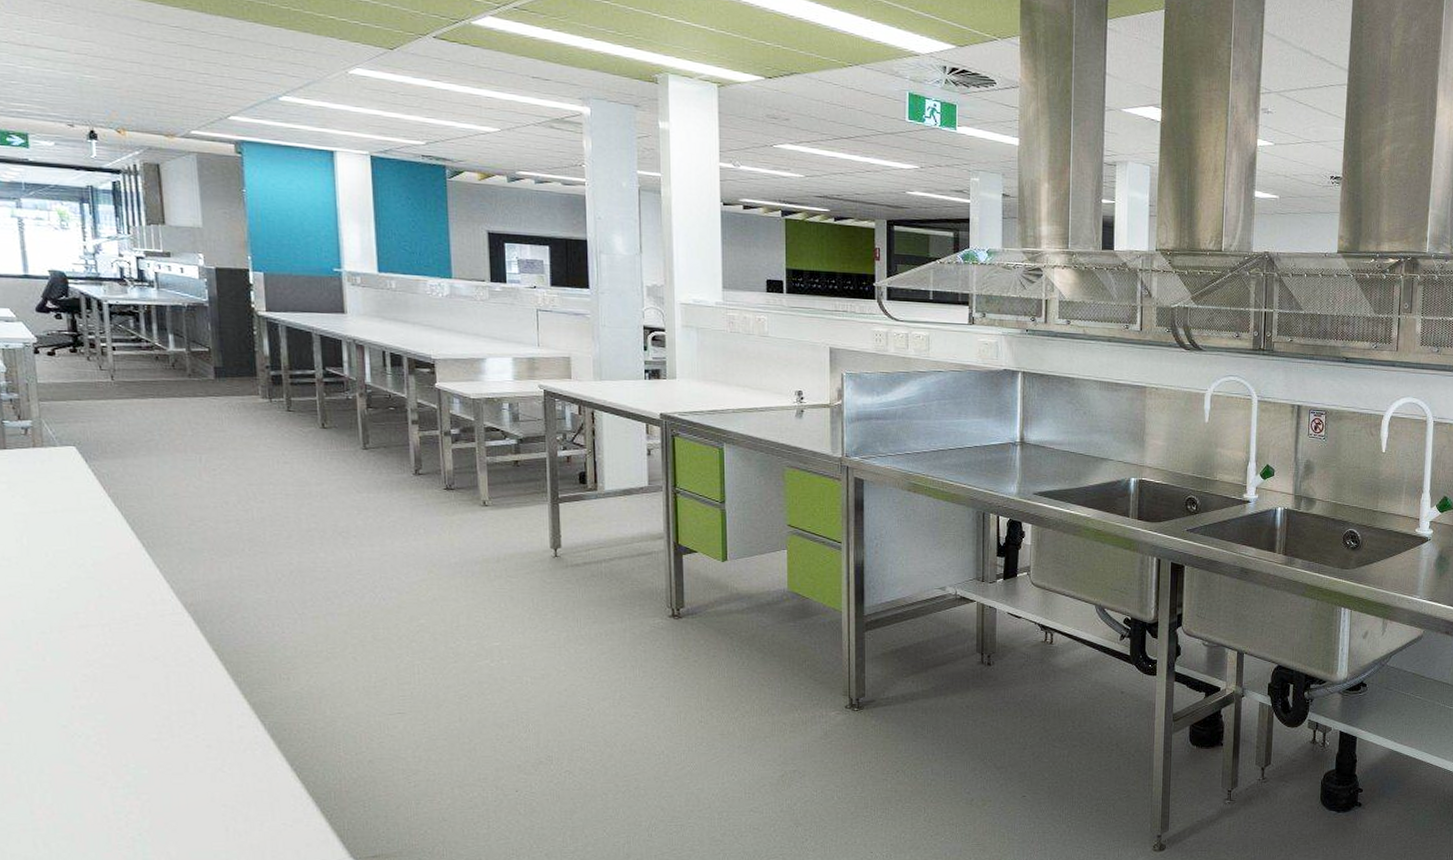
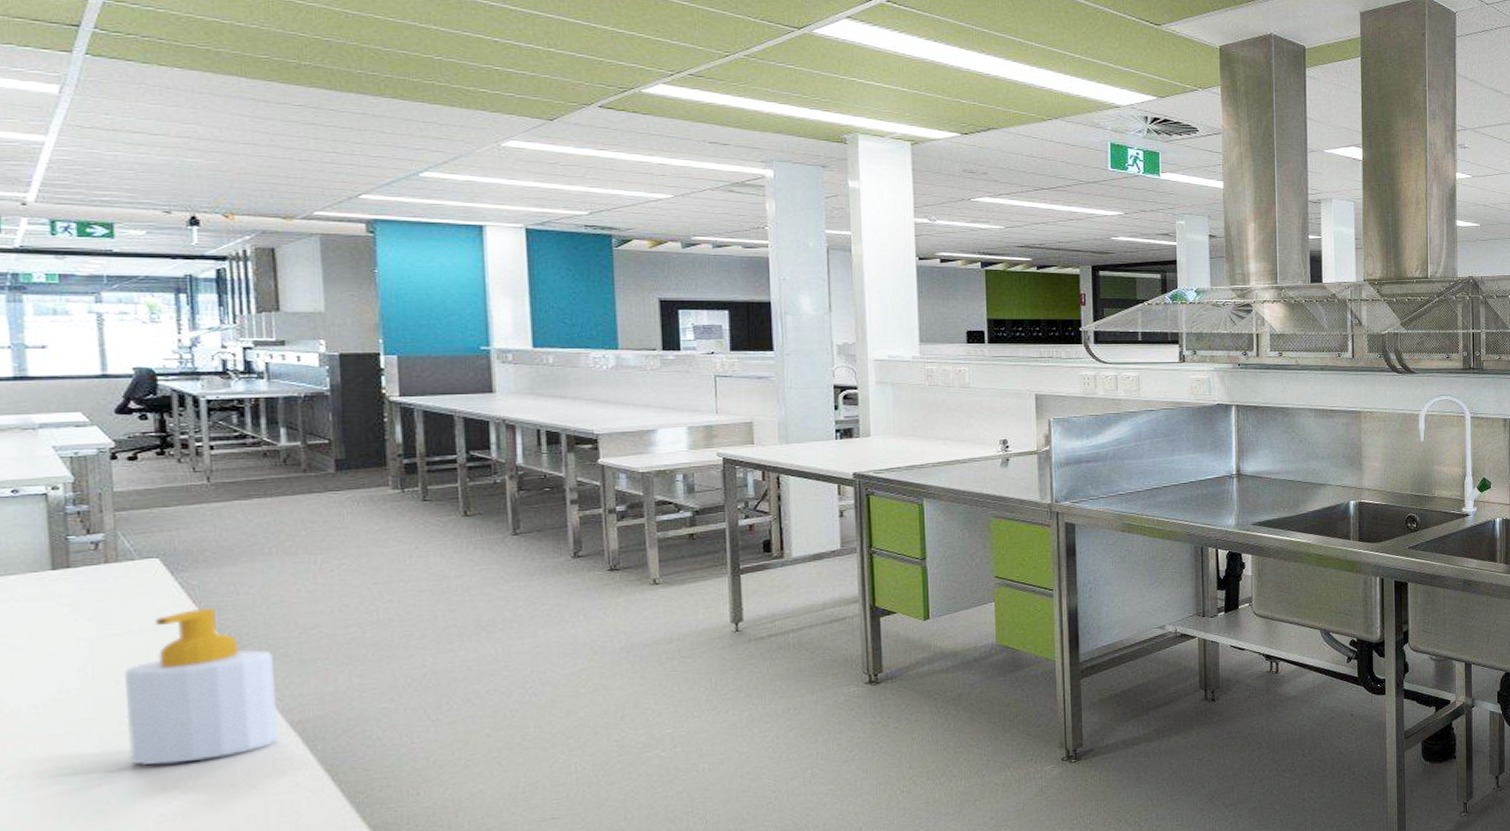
soap bottle: none [52,494,176,631] -> present [125,607,279,766]

